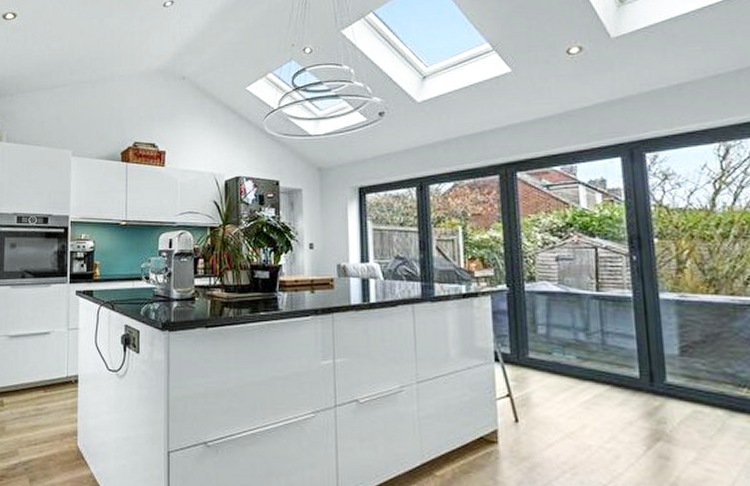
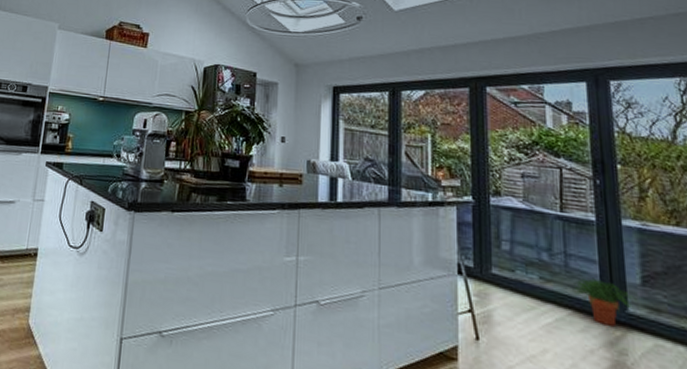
potted plant: none [610,353,677,397] -> present [573,278,638,326]

